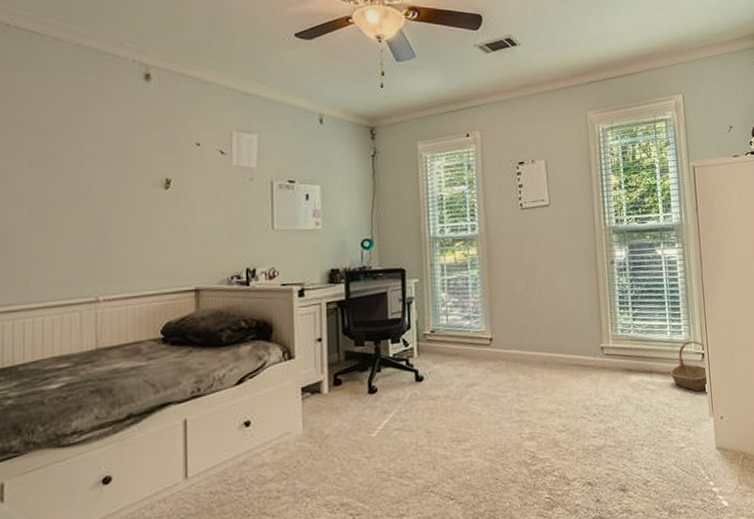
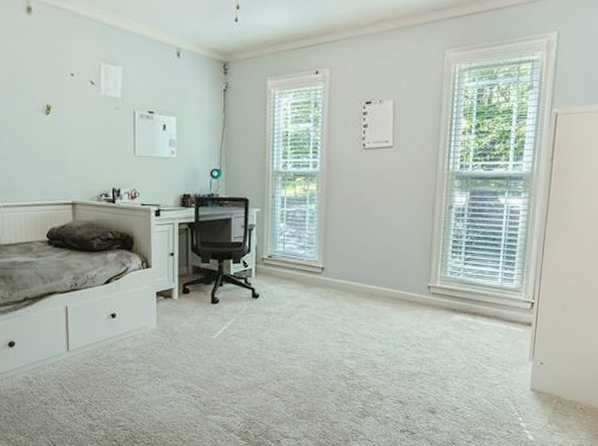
basket: present [669,340,708,392] -> none [494,289,536,337]

